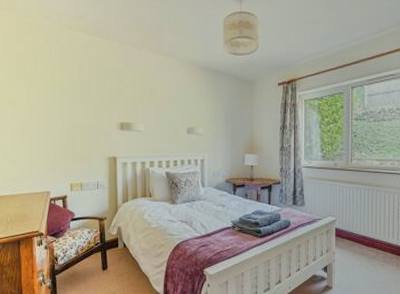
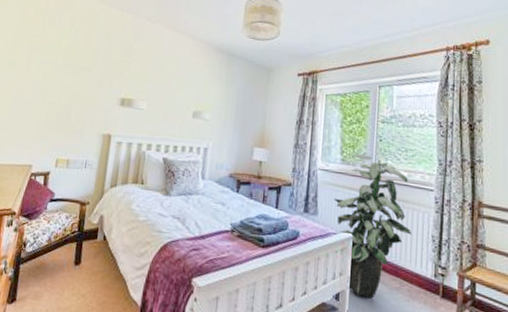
indoor plant: none [317,149,384,267] -> present [334,154,411,299]

